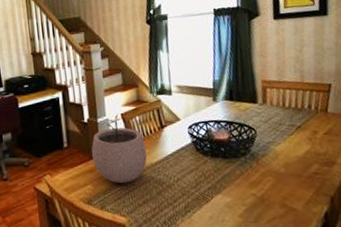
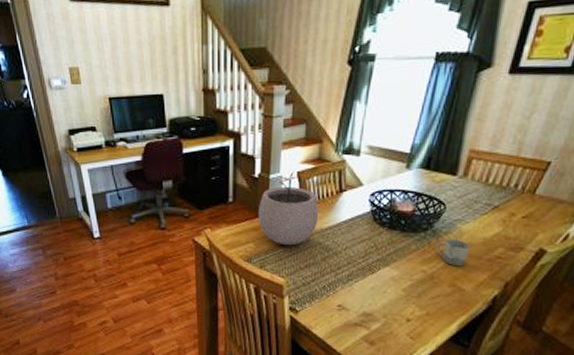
cup: none [258,160,289,186] -> present [436,240,470,266]

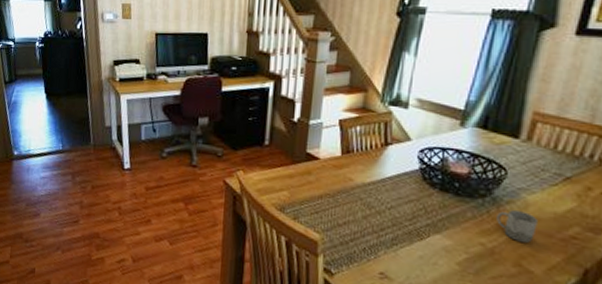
plant pot: present [257,171,319,246] -> none [294,119,361,198]

